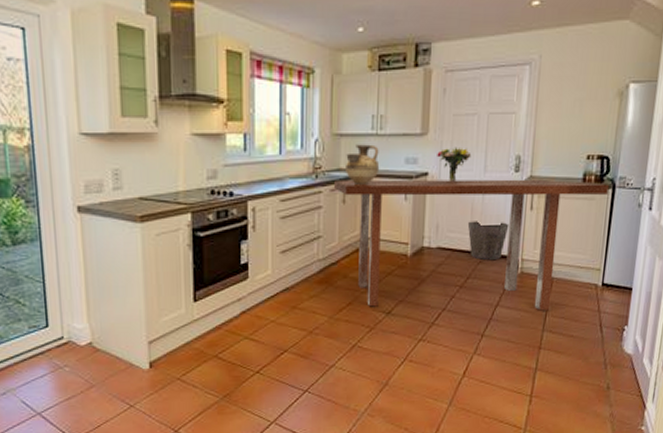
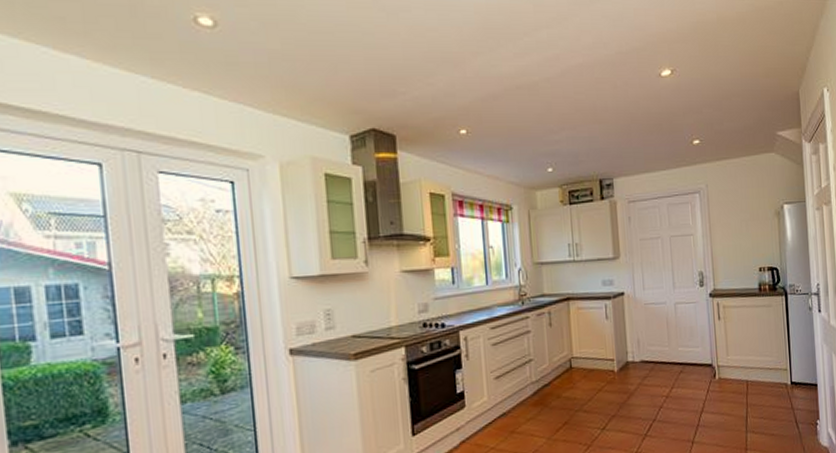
dining table: present [333,179,609,311] -> none [539,291,782,425]
ceramic jug: present [346,144,380,186] -> none [548,270,580,309]
bouquet: present [437,147,472,181] -> none [630,267,660,299]
waste bin: present [467,221,509,260] -> none [665,332,702,369]

